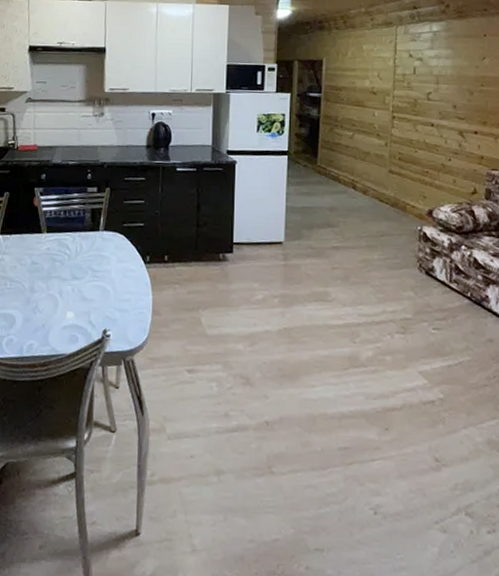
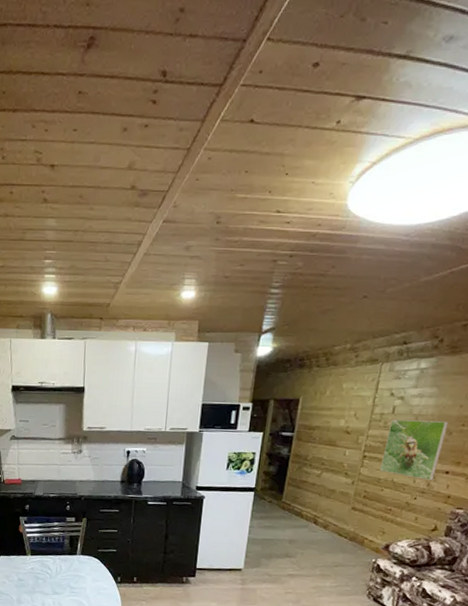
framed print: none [410,80,468,141] -> present [379,419,449,480]

